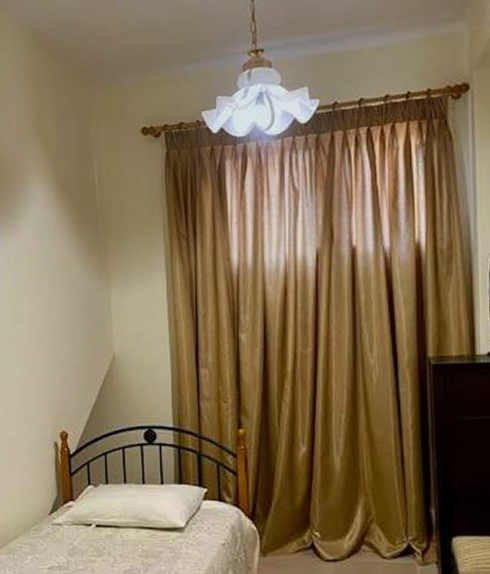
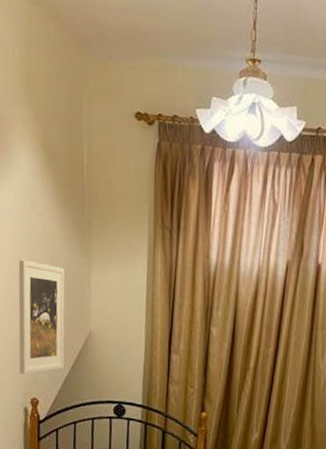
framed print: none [40,291,90,408] -> present [18,259,65,375]

